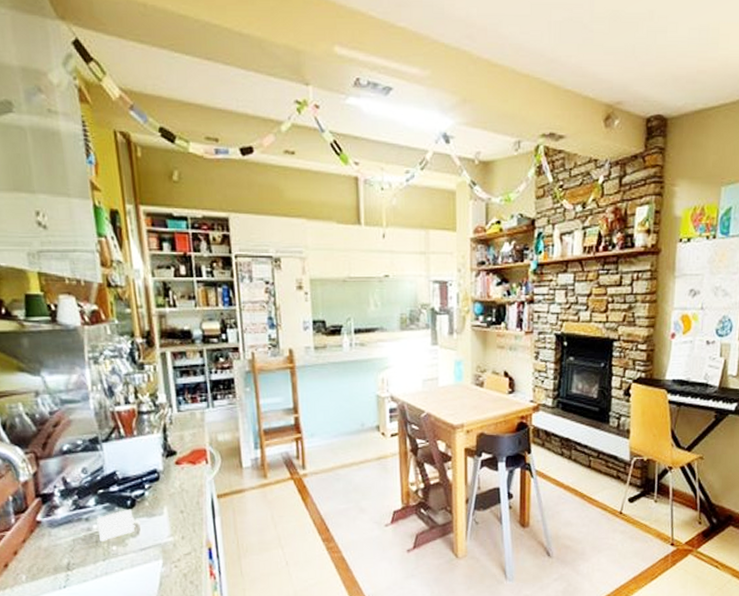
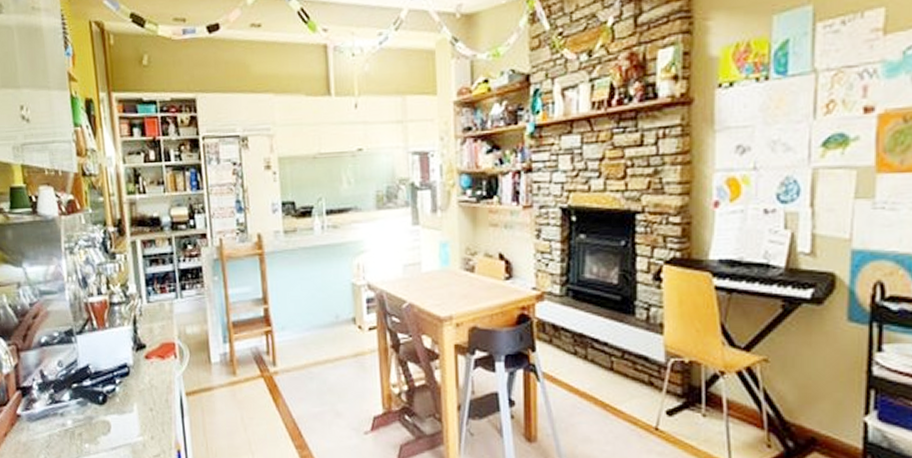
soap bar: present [96,509,135,541] -> none [71,405,107,438]

